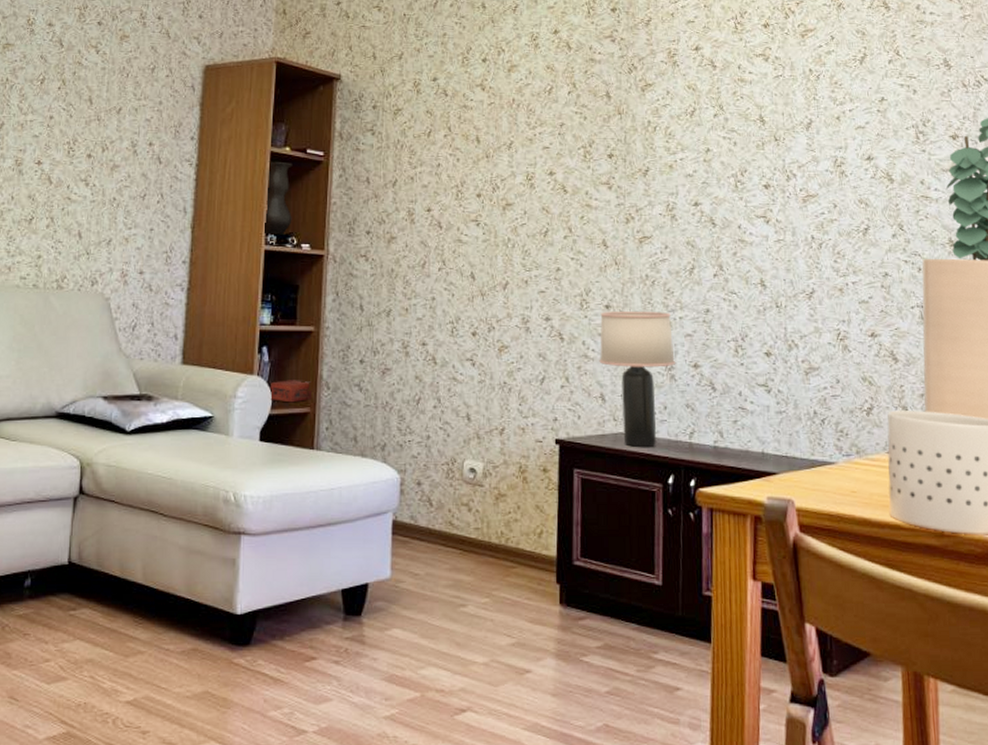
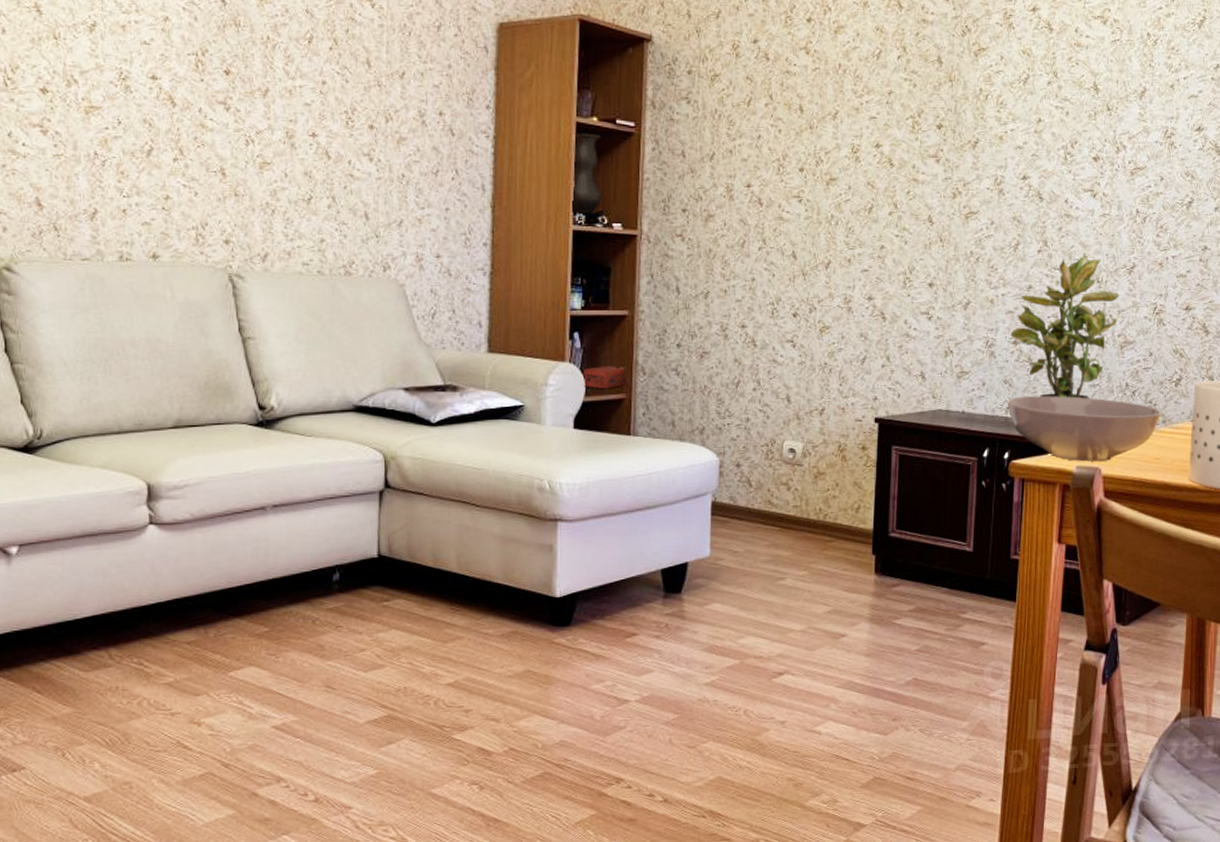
table lamp: present [599,310,676,448] -> none [920,288,997,424]
potted plant: none [690,282,802,426] -> present [1010,257,1120,399]
bowl: none [690,421,855,493] -> present [1007,396,1162,462]

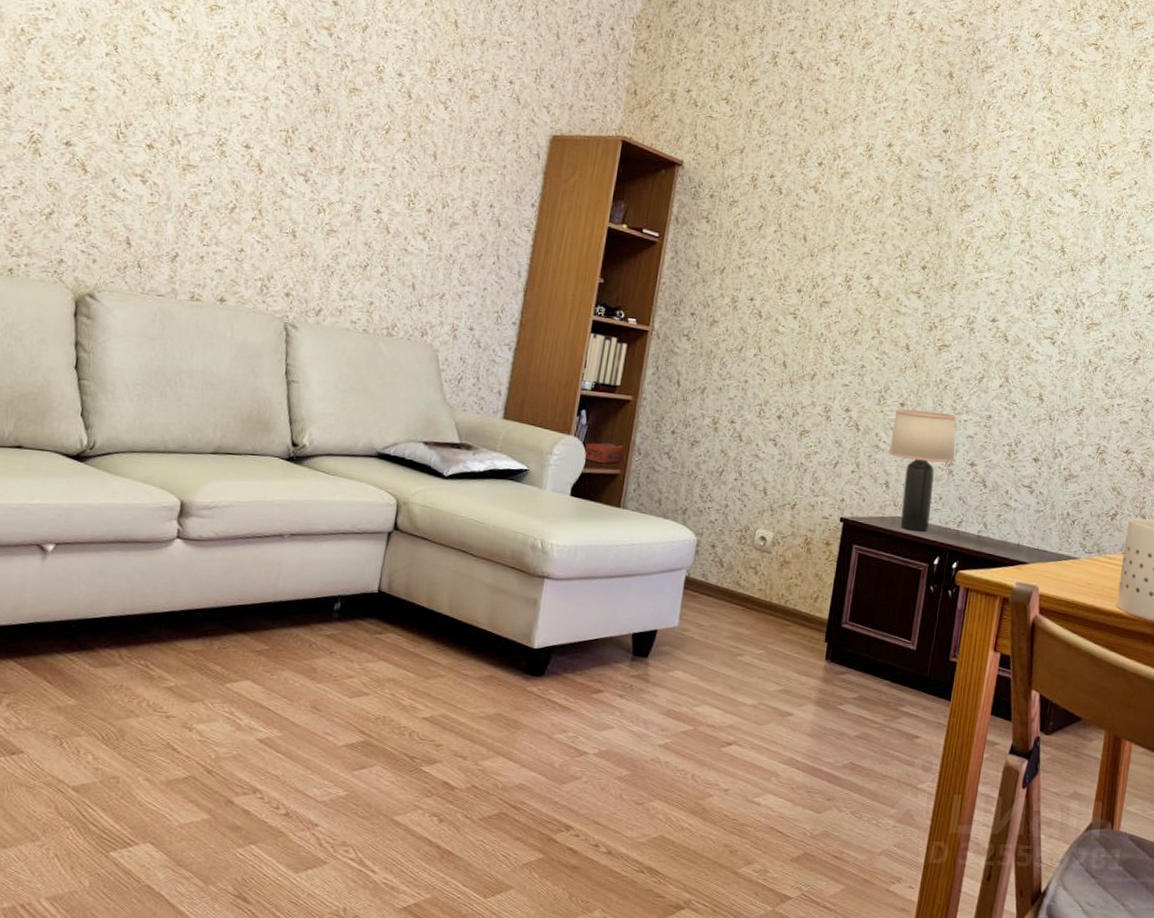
books: none [567,245,616,302] -> present [579,332,628,387]
vase: present [572,133,602,214] -> none [594,236,628,308]
table lamp: none [920,288,997,424] -> present [888,408,957,533]
bowl: present [1007,396,1162,462] -> none [960,513,1097,581]
potted plant: present [1010,257,1120,399] -> none [968,395,1068,523]

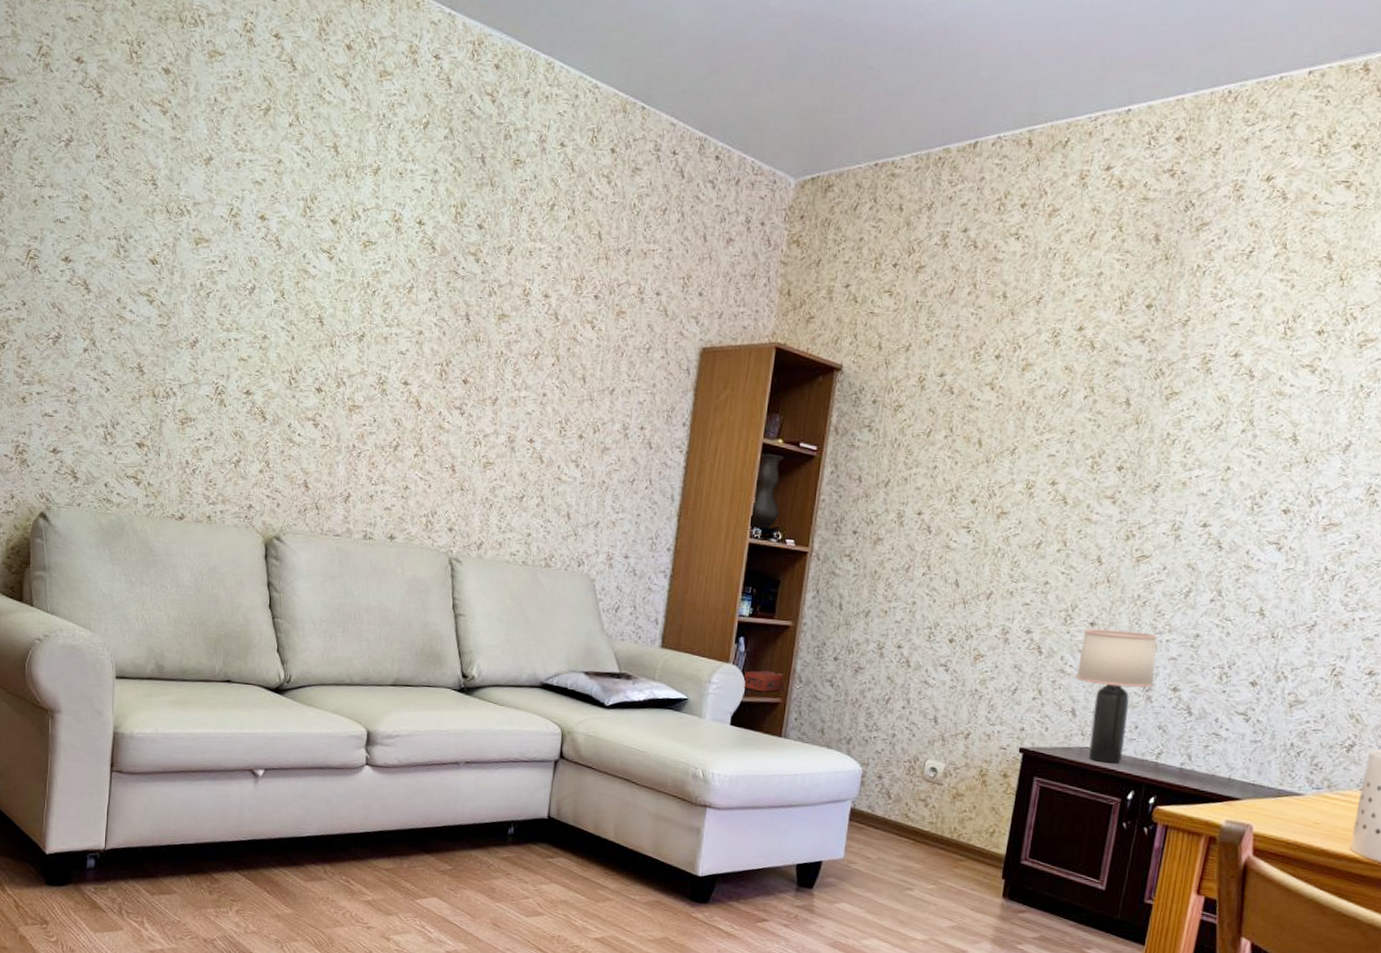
books: present [579,332,628,387] -> none [737,556,786,612]
vase: none [594,236,628,308] -> present [750,452,784,529]

